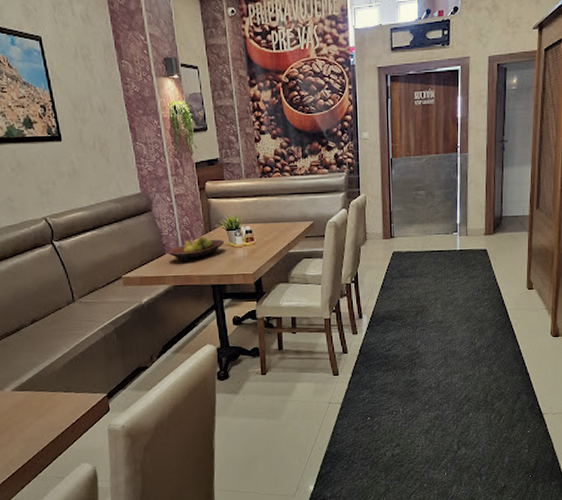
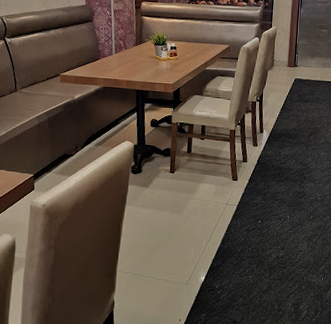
fruit bowl: present [167,237,225,263] -> none [101,48,152,68]

